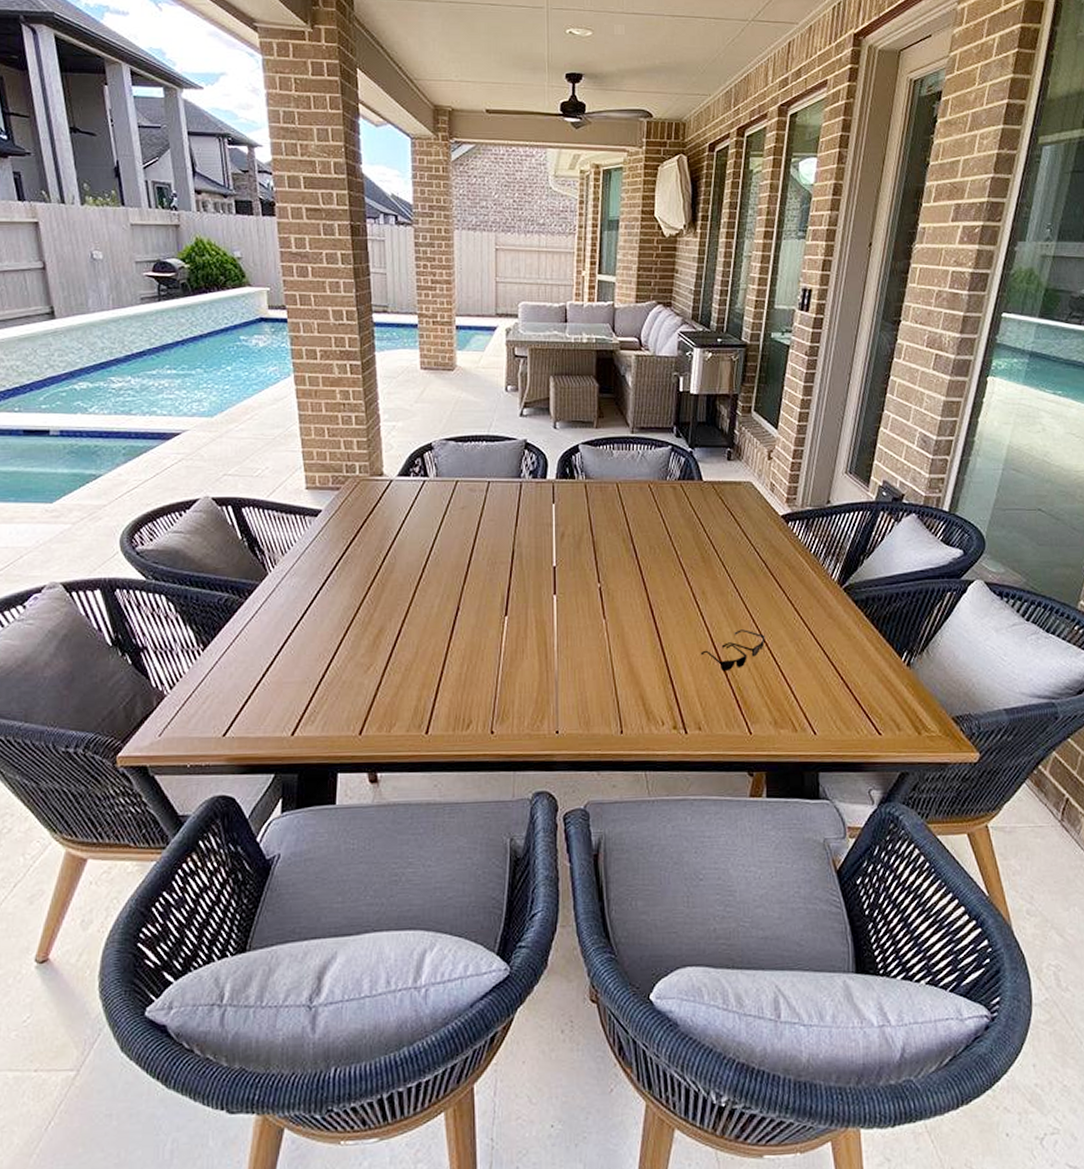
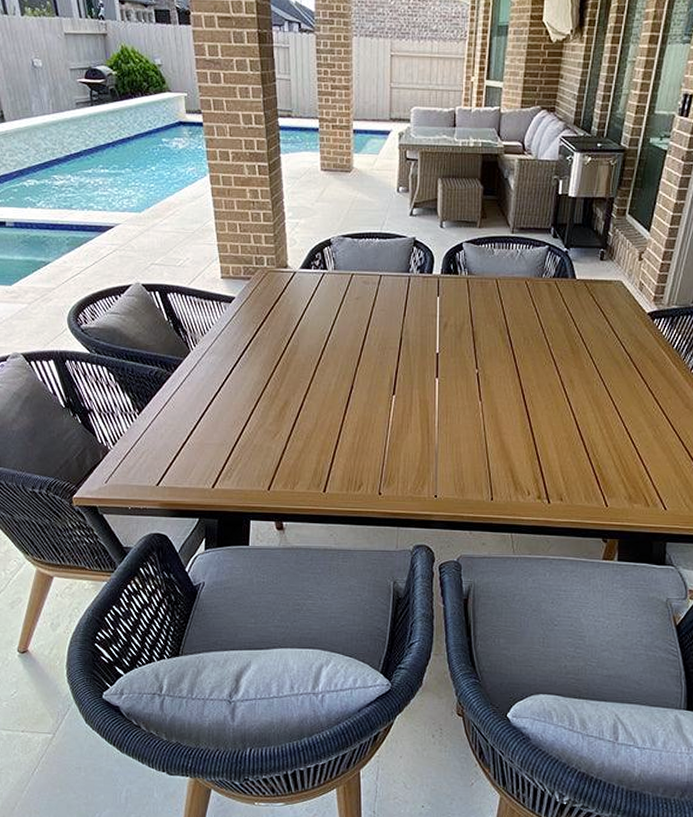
sunglasses: present [701,629,765,672] -> none [566,415,626,451]

